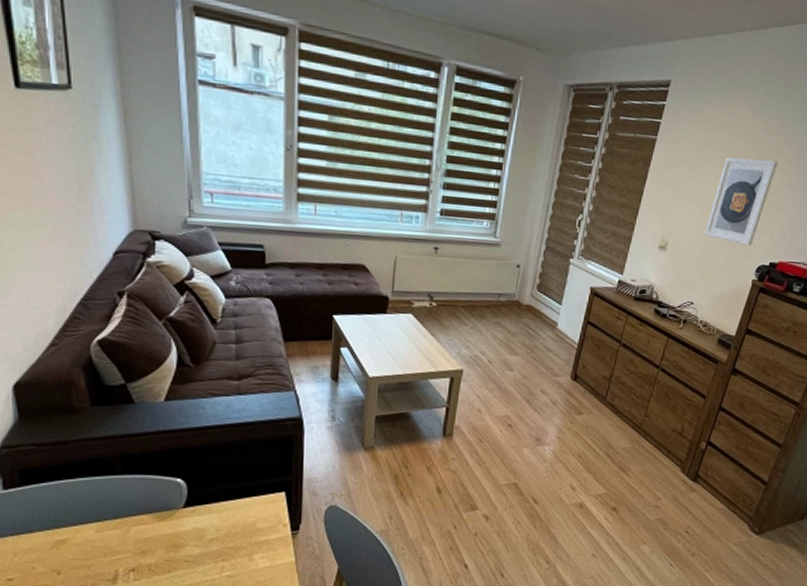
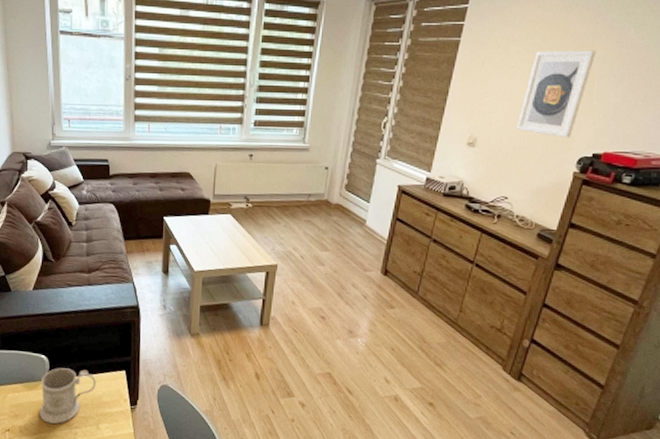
mug: none [175,492,249,558] -> present [40,368,96,424]

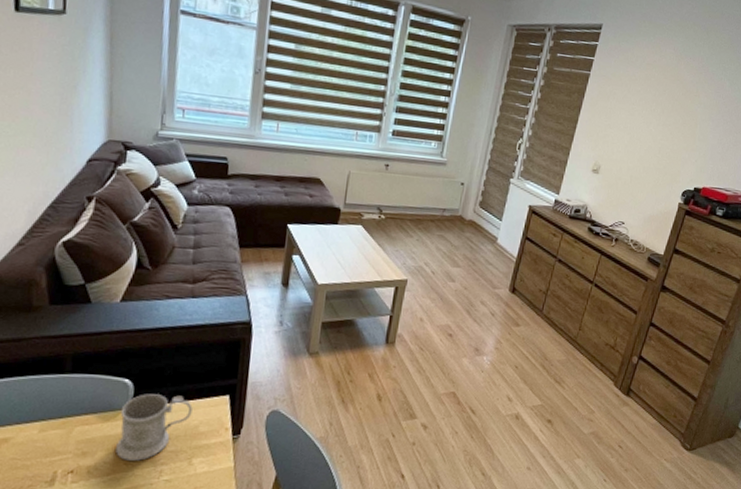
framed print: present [516,50,596,138] -> none [633,92,699,173]

